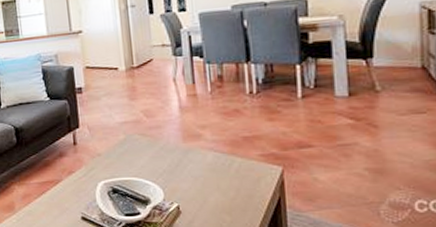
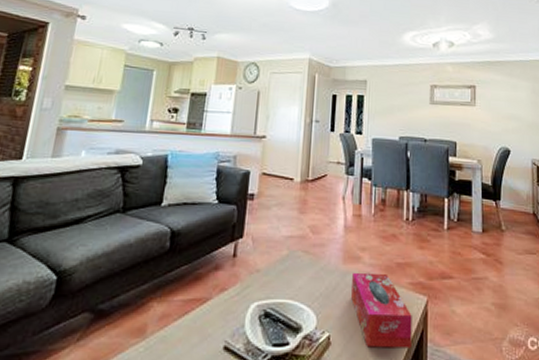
tissue box: none [194,147,268,215] -> present [351,272,412,349]

